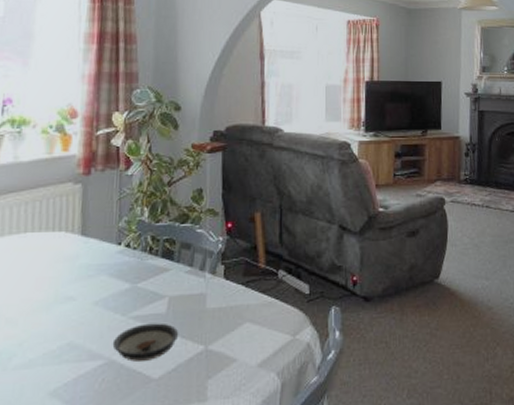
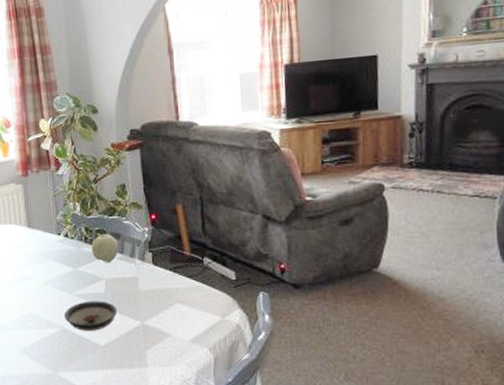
fruit: none [156,244,189,278] -> present [91,234,119,263]

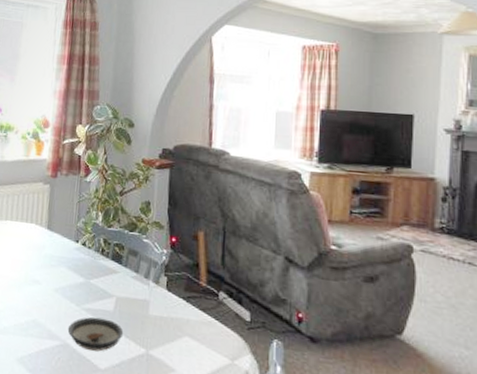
fruit: present [91,234,119,263] -> none [106,249,135,281]

